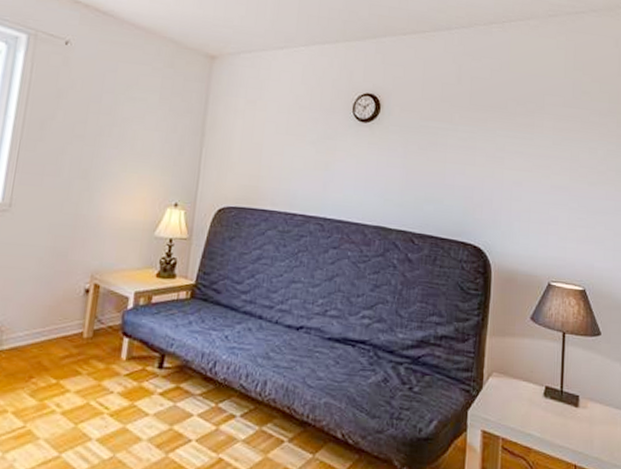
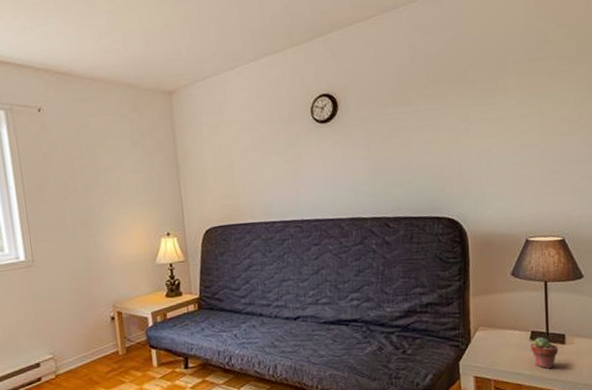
potted succulent: none [543,394,572,434] -> present [530,336,559,369]

